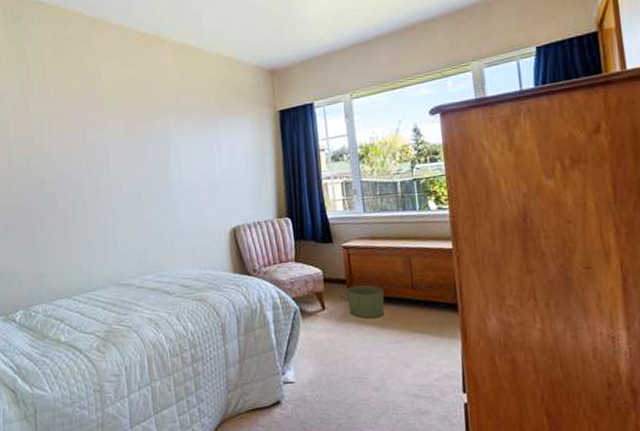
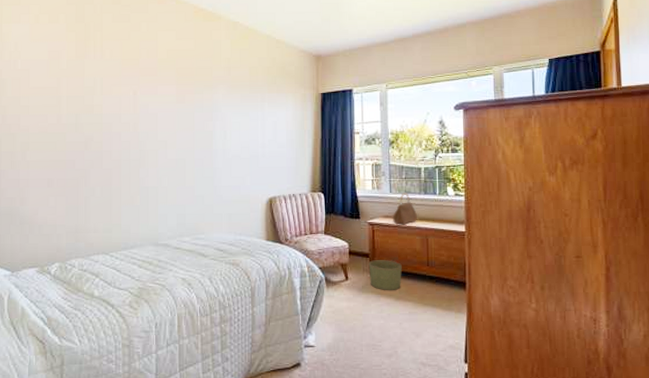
handbag: none [369,210,398,247] -> present [393,193,418,225]

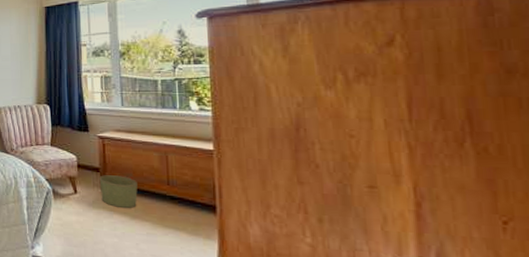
handbag: present [393,193,418,225] -> none [126,106,155,140]

